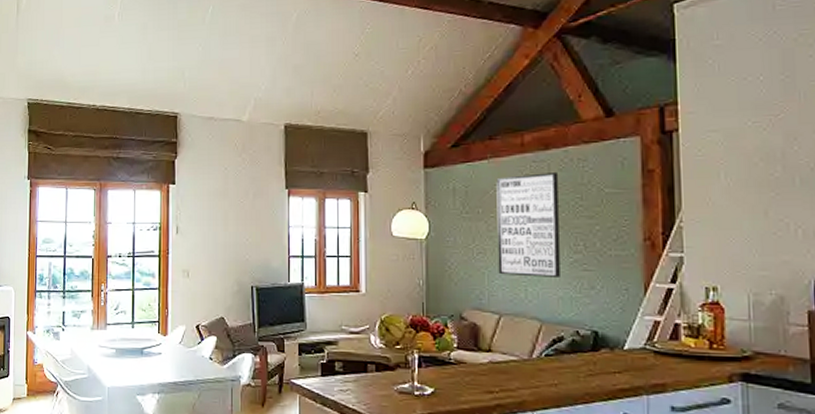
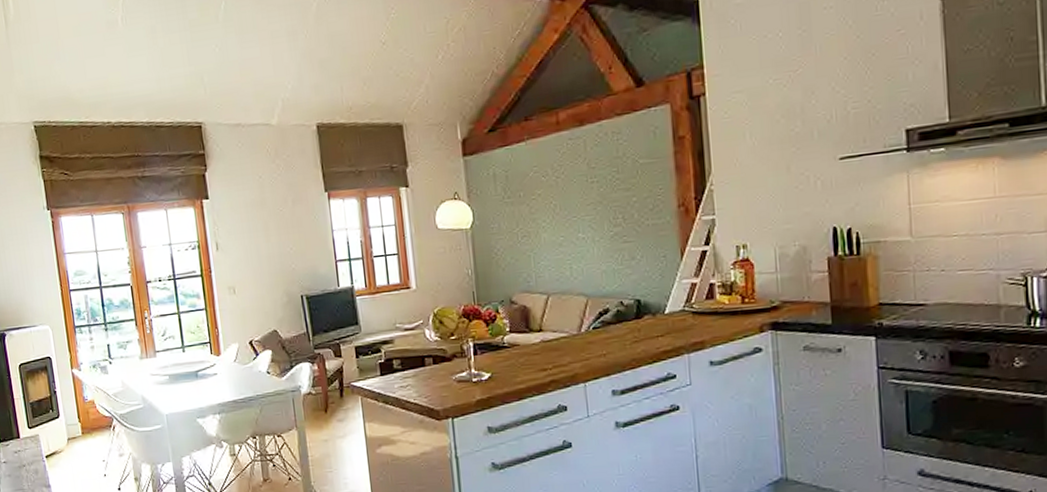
wall art: present [496,173,560,277] -> none [535,148,602,256]

